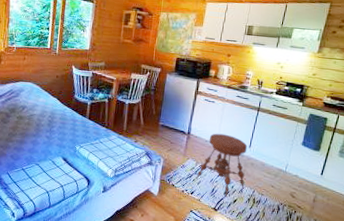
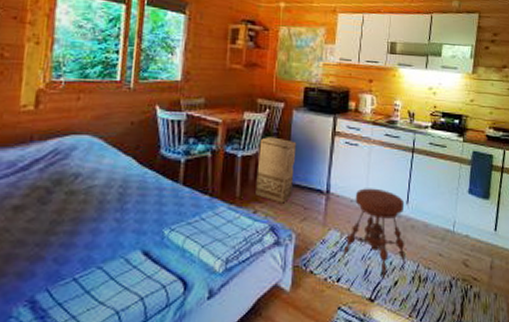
cardboard box: none [137,92,168,138] -> present [256,137,297,203]

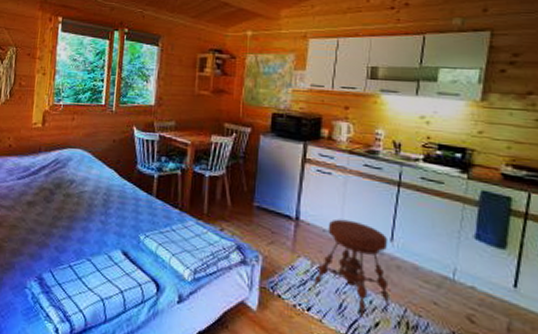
cardboard box: present [256,137,297,203] -> none [222,160,264,225]

